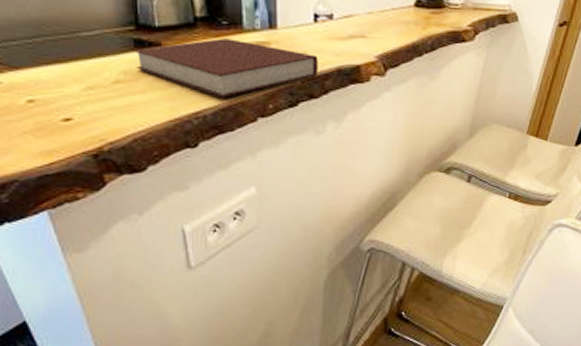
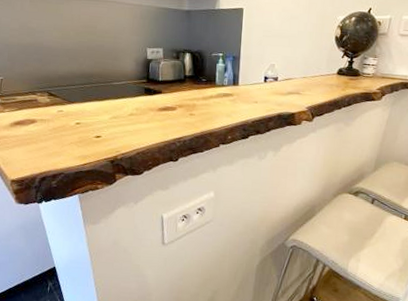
notebook: present [134,38,318,98] -> none [144,90,265,130]

